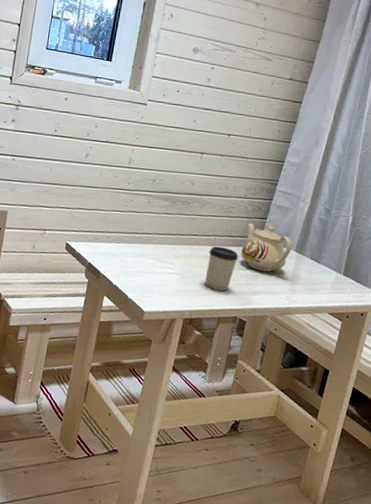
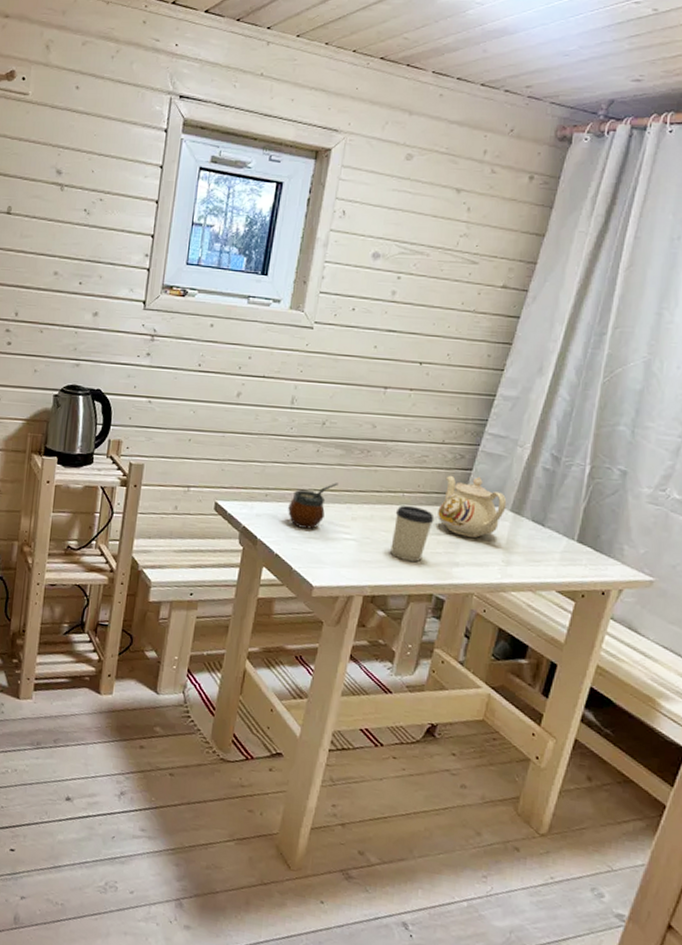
gourd: none [125,228,165,265] -> present [288,483,339,529]

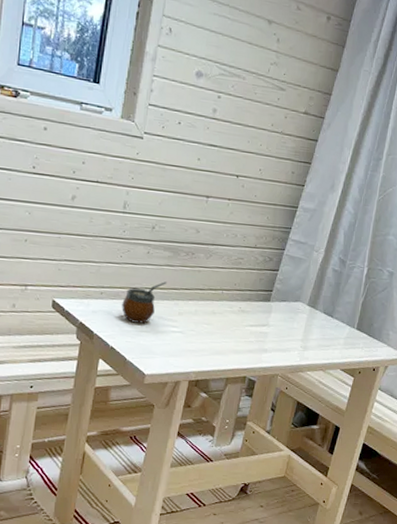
cup: present [390,505,435,563] -> none [211,301,248,350]
teapot: present [438,475,507,538] -> none [250,275,305,328]

